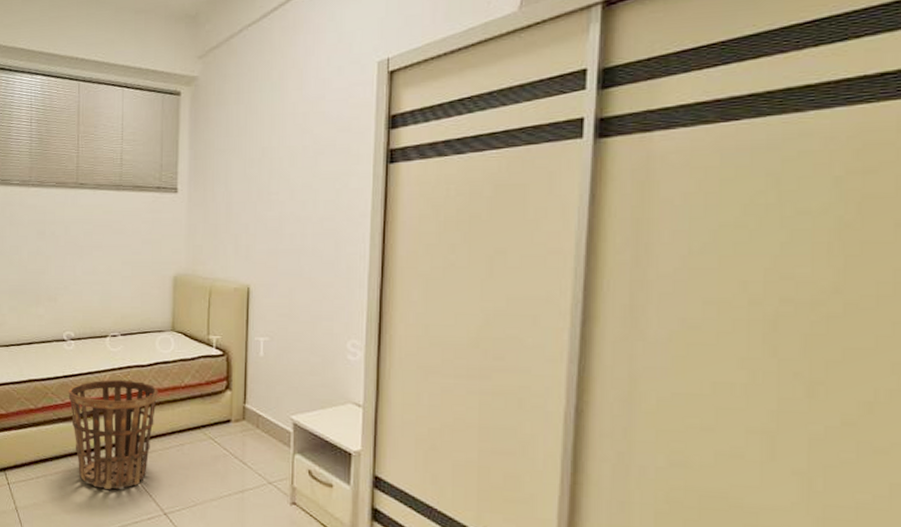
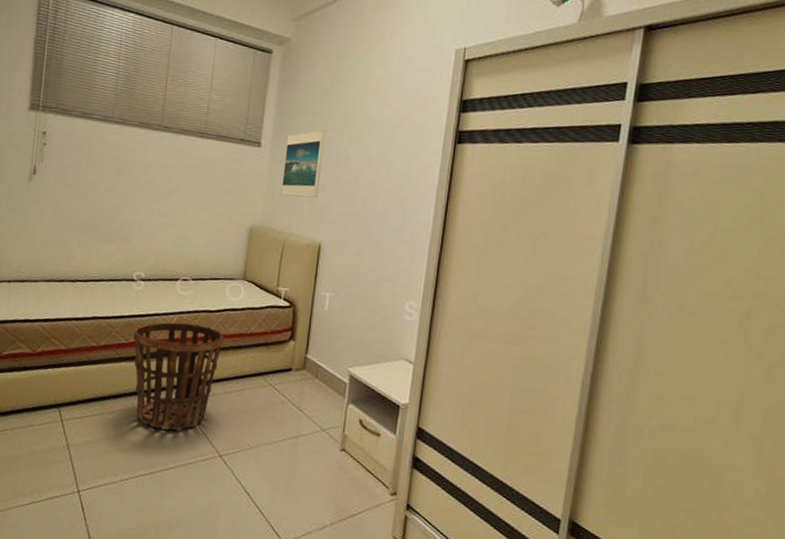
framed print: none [203,168,244,241] -> present [281,130,326,198]

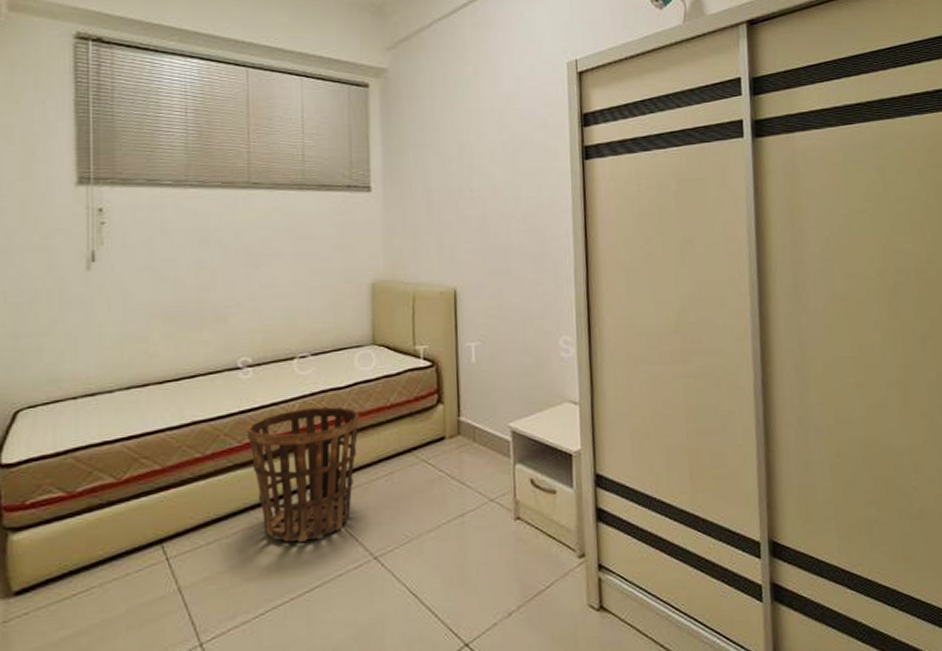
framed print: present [281,130,326,198] -> none [399,164,444,243]

